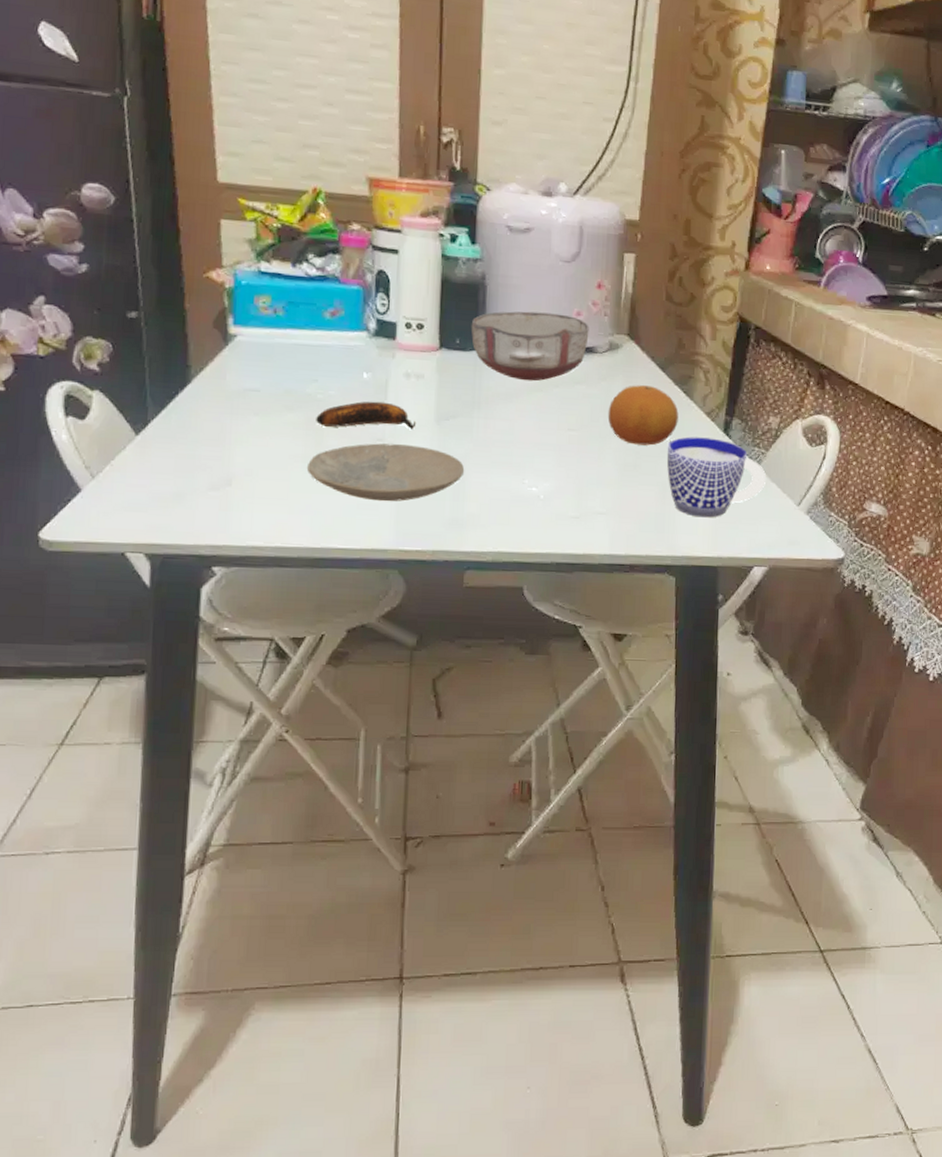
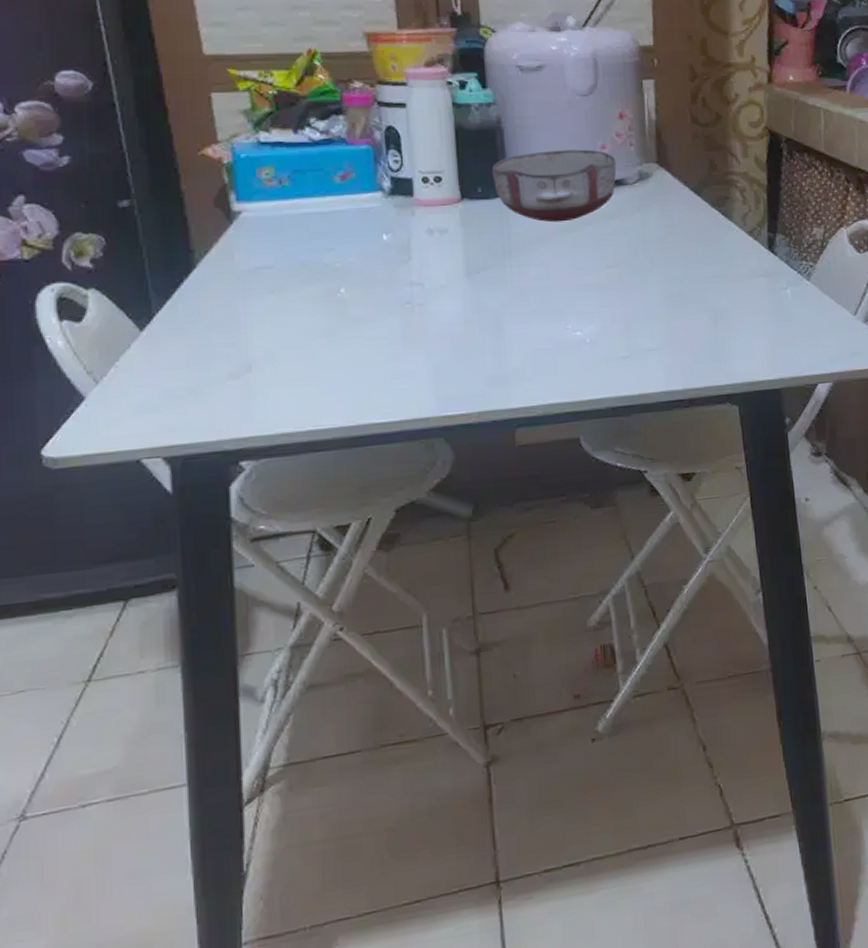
plate: present [306,443,465,502] -> none [332,304,503,368]
banana: present [316,401,417,431] -> none [337,262,446,296]
fruit: present [607,385,679,446] -> none [646,212,721,274]
cup: present [666,436,766,518] -> none [712,257,818,341]

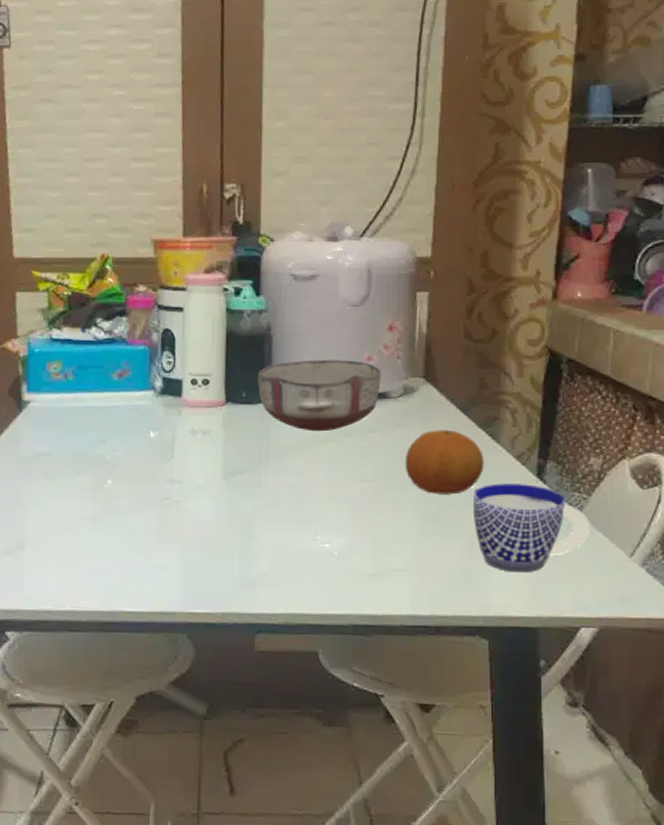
fruit: none [646,212,721,274] -> present [404,430,484,495]
cup: none [712,257,818,341] -> present [472,483,589,573]

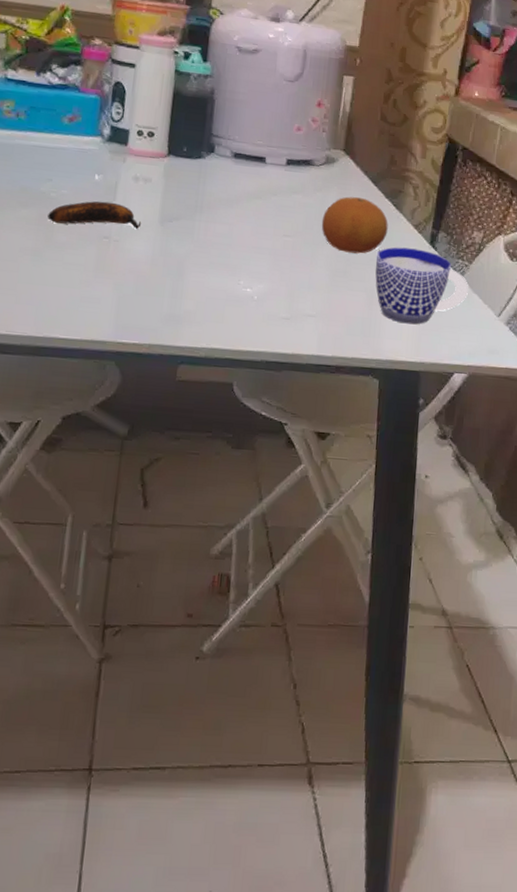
banana: none [104,460,204,488] -> present [47,201,142,230]
ceramic bowl: present [257,359,381,432] -> none [198,124,308,189]

